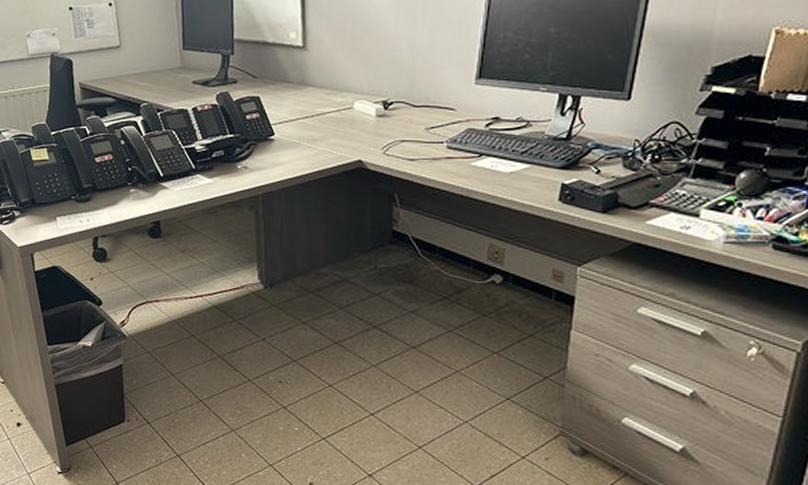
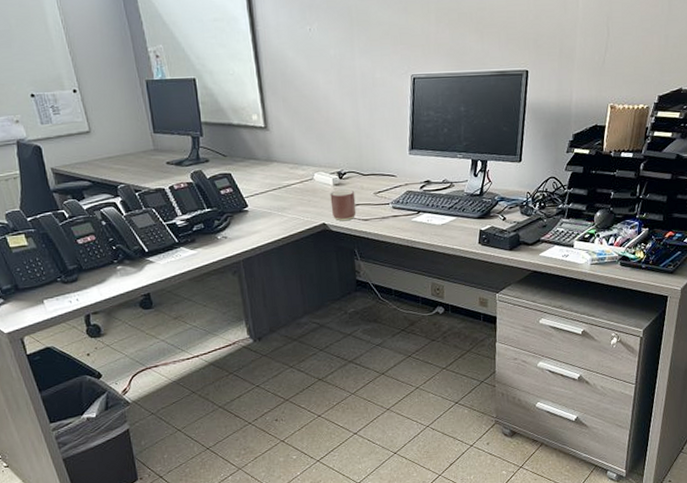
mug: none [370,122,402,159] -> present [330,189,356,221]

